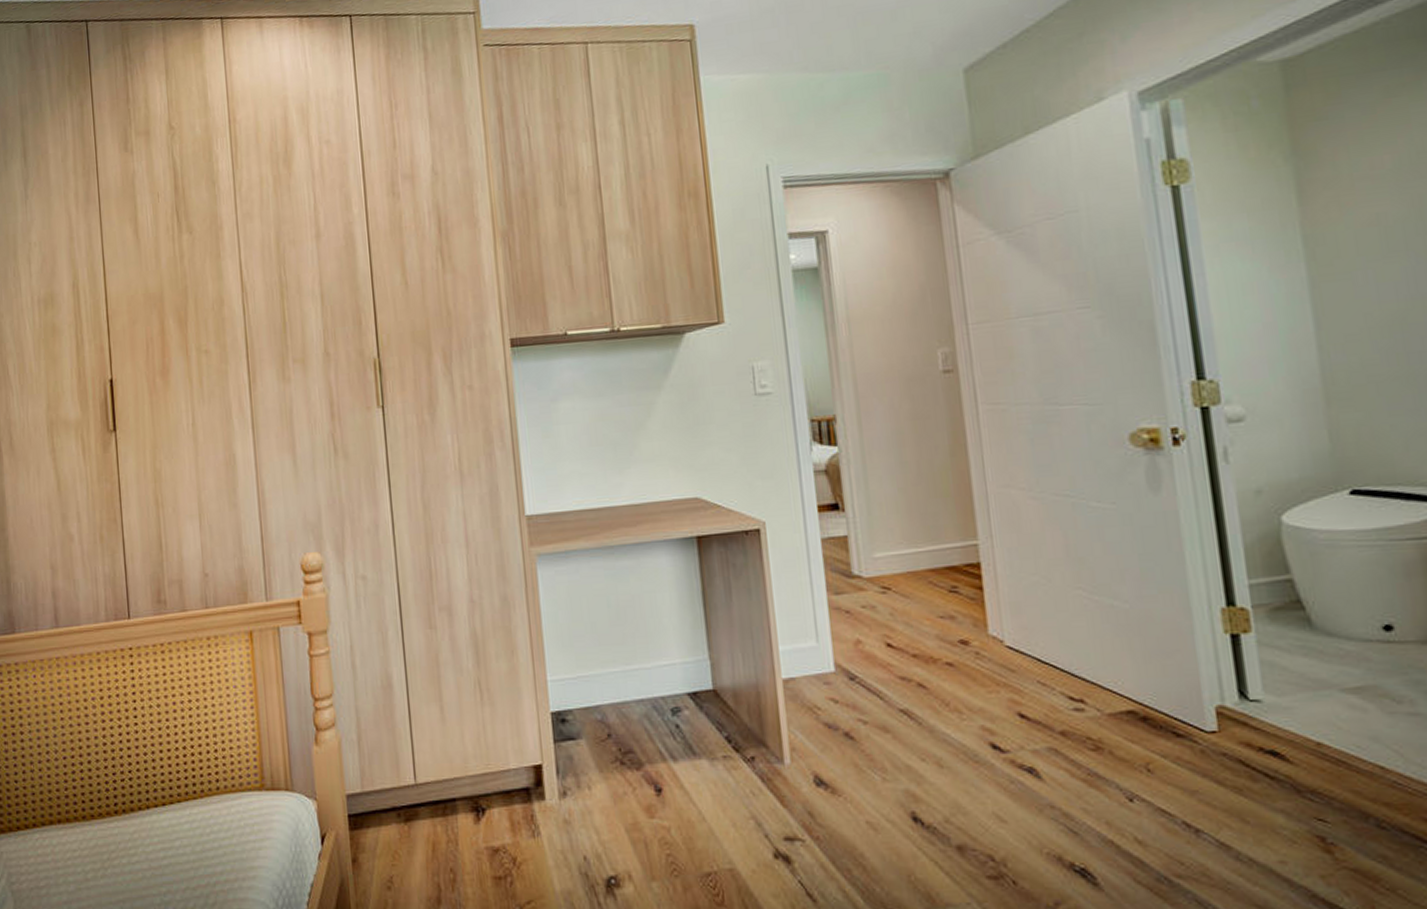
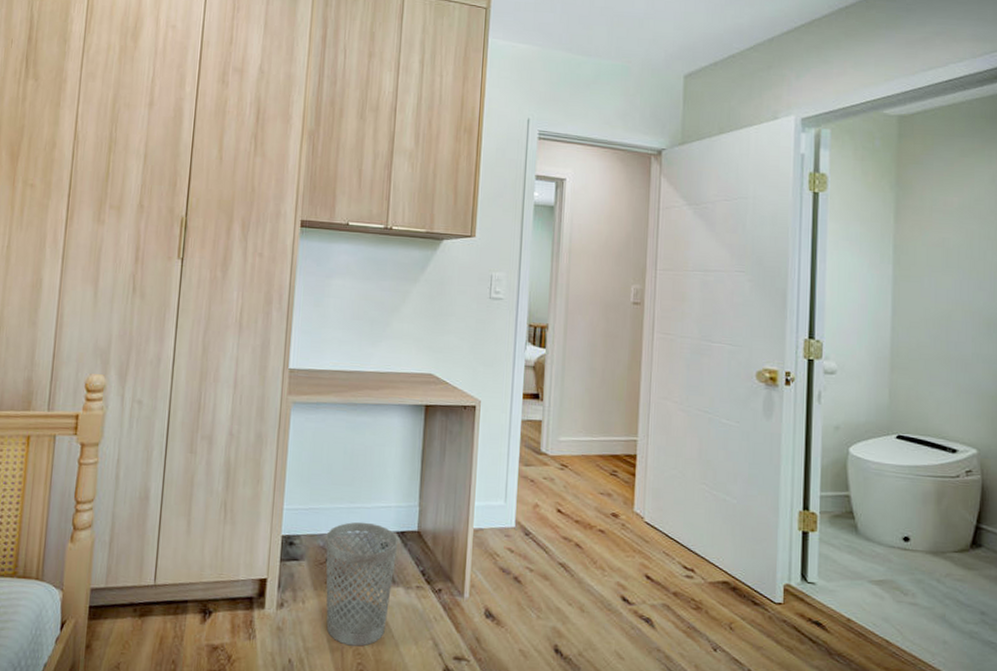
wastebasket: none [603,685,694,835] -> present [325,522,399,647]

